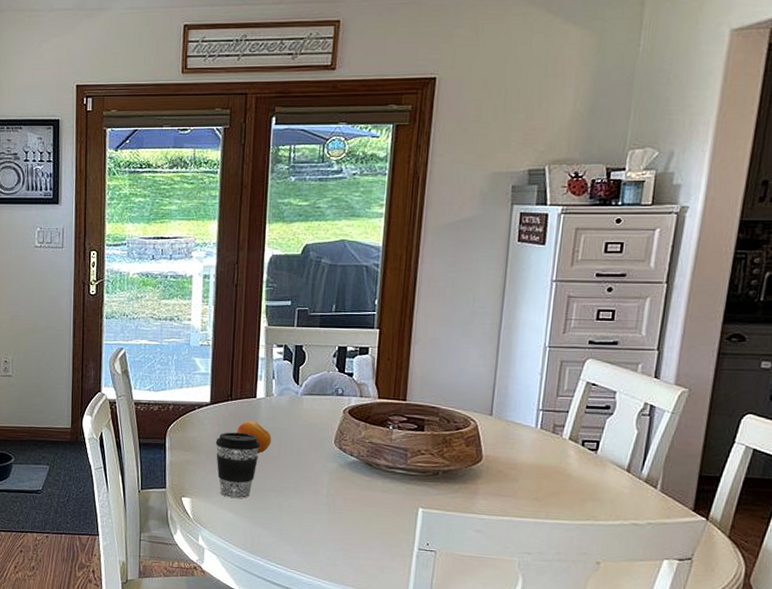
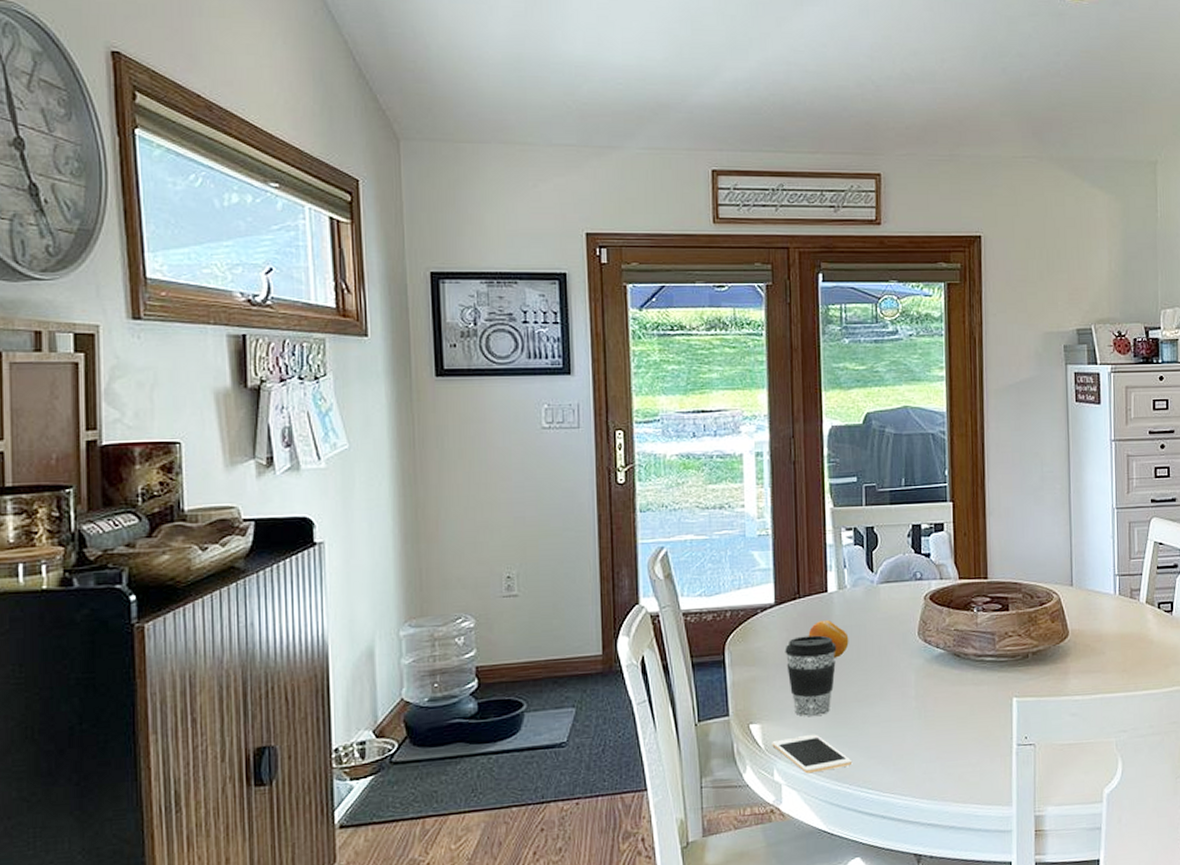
cell phone: none [199,512,266,544] -> present [772,734,853,774]

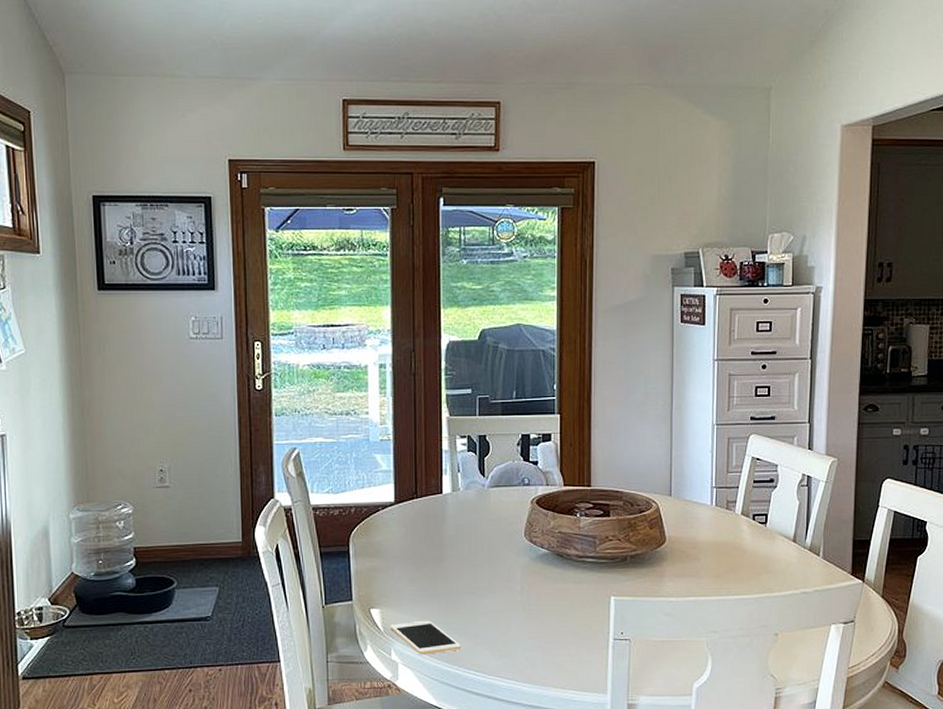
coffee cup: present [785,635,837,716] -> none [403,532,450,604]
fruit: present [808,619,849,658] -> none [424,518,461,553]

